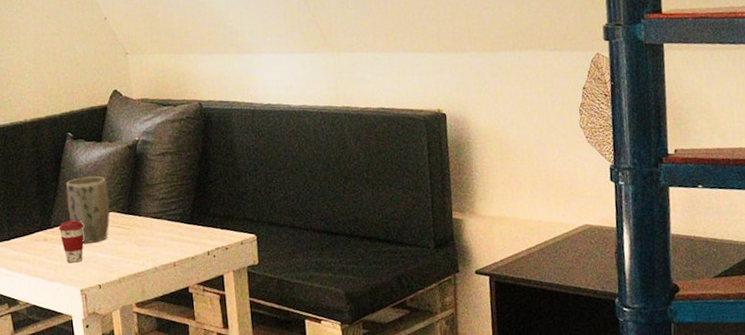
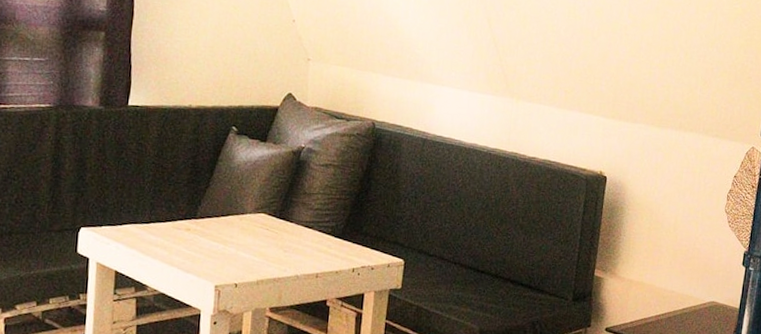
coffee cup: present [58,220,84,263] -> none [204,214,232,258]
plant pot: present [65,176,110,244] -> none [217,173,264,241]

